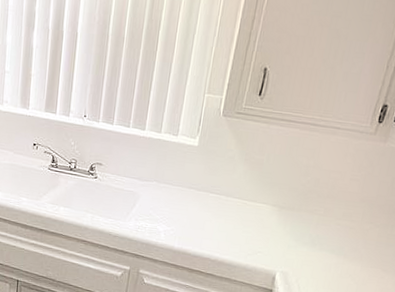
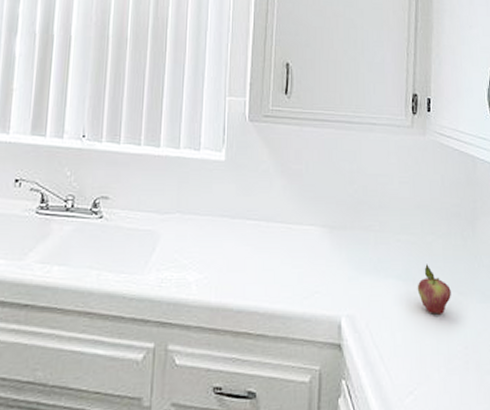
fruit: none [346,245,377,283] -> present [417,264,451,314]

